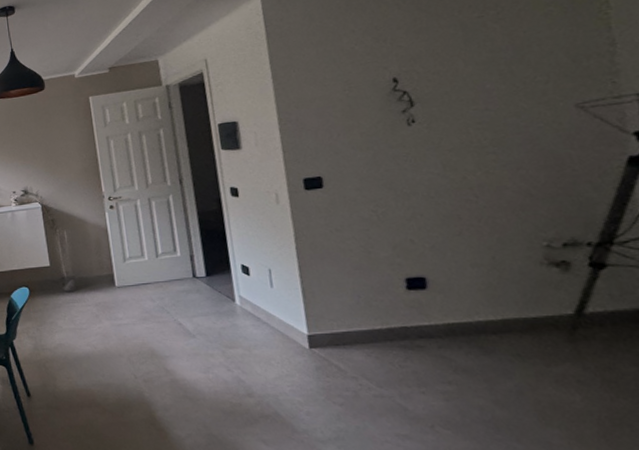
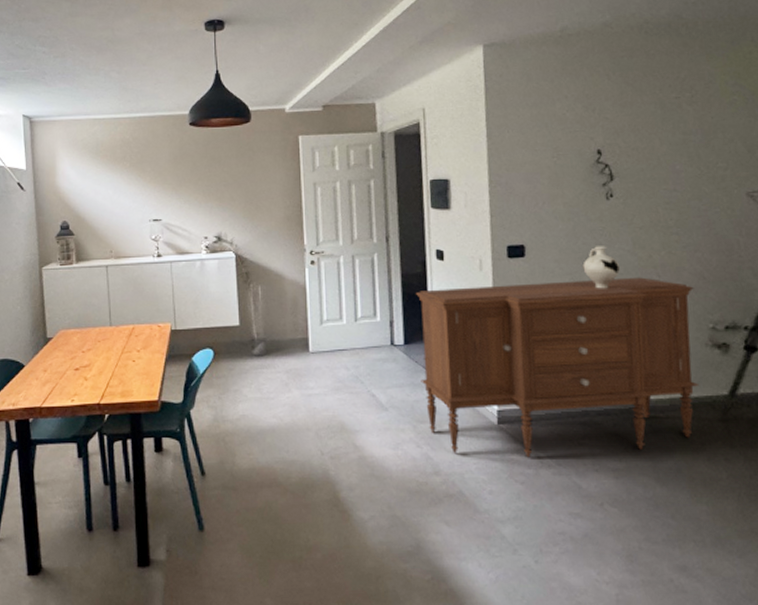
sideboard: none [214,199,537,380] -> present [416,277,700,458]
decorative vase: none [387,171,430,214] -> present [582,246,620,289]

